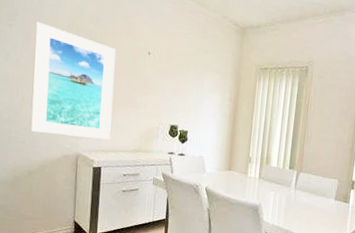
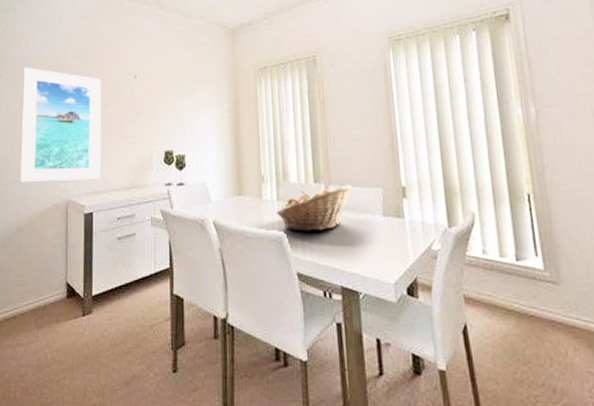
fruit basket: none [256,173,317,205] -> present [275,184,352,231]

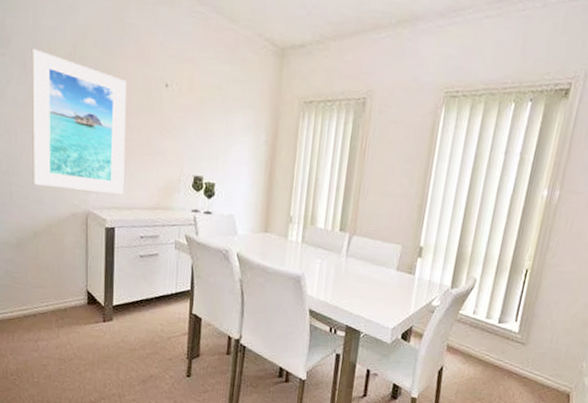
fruit basket: present [275,184,352,231] -> none [298,236,375,276]

